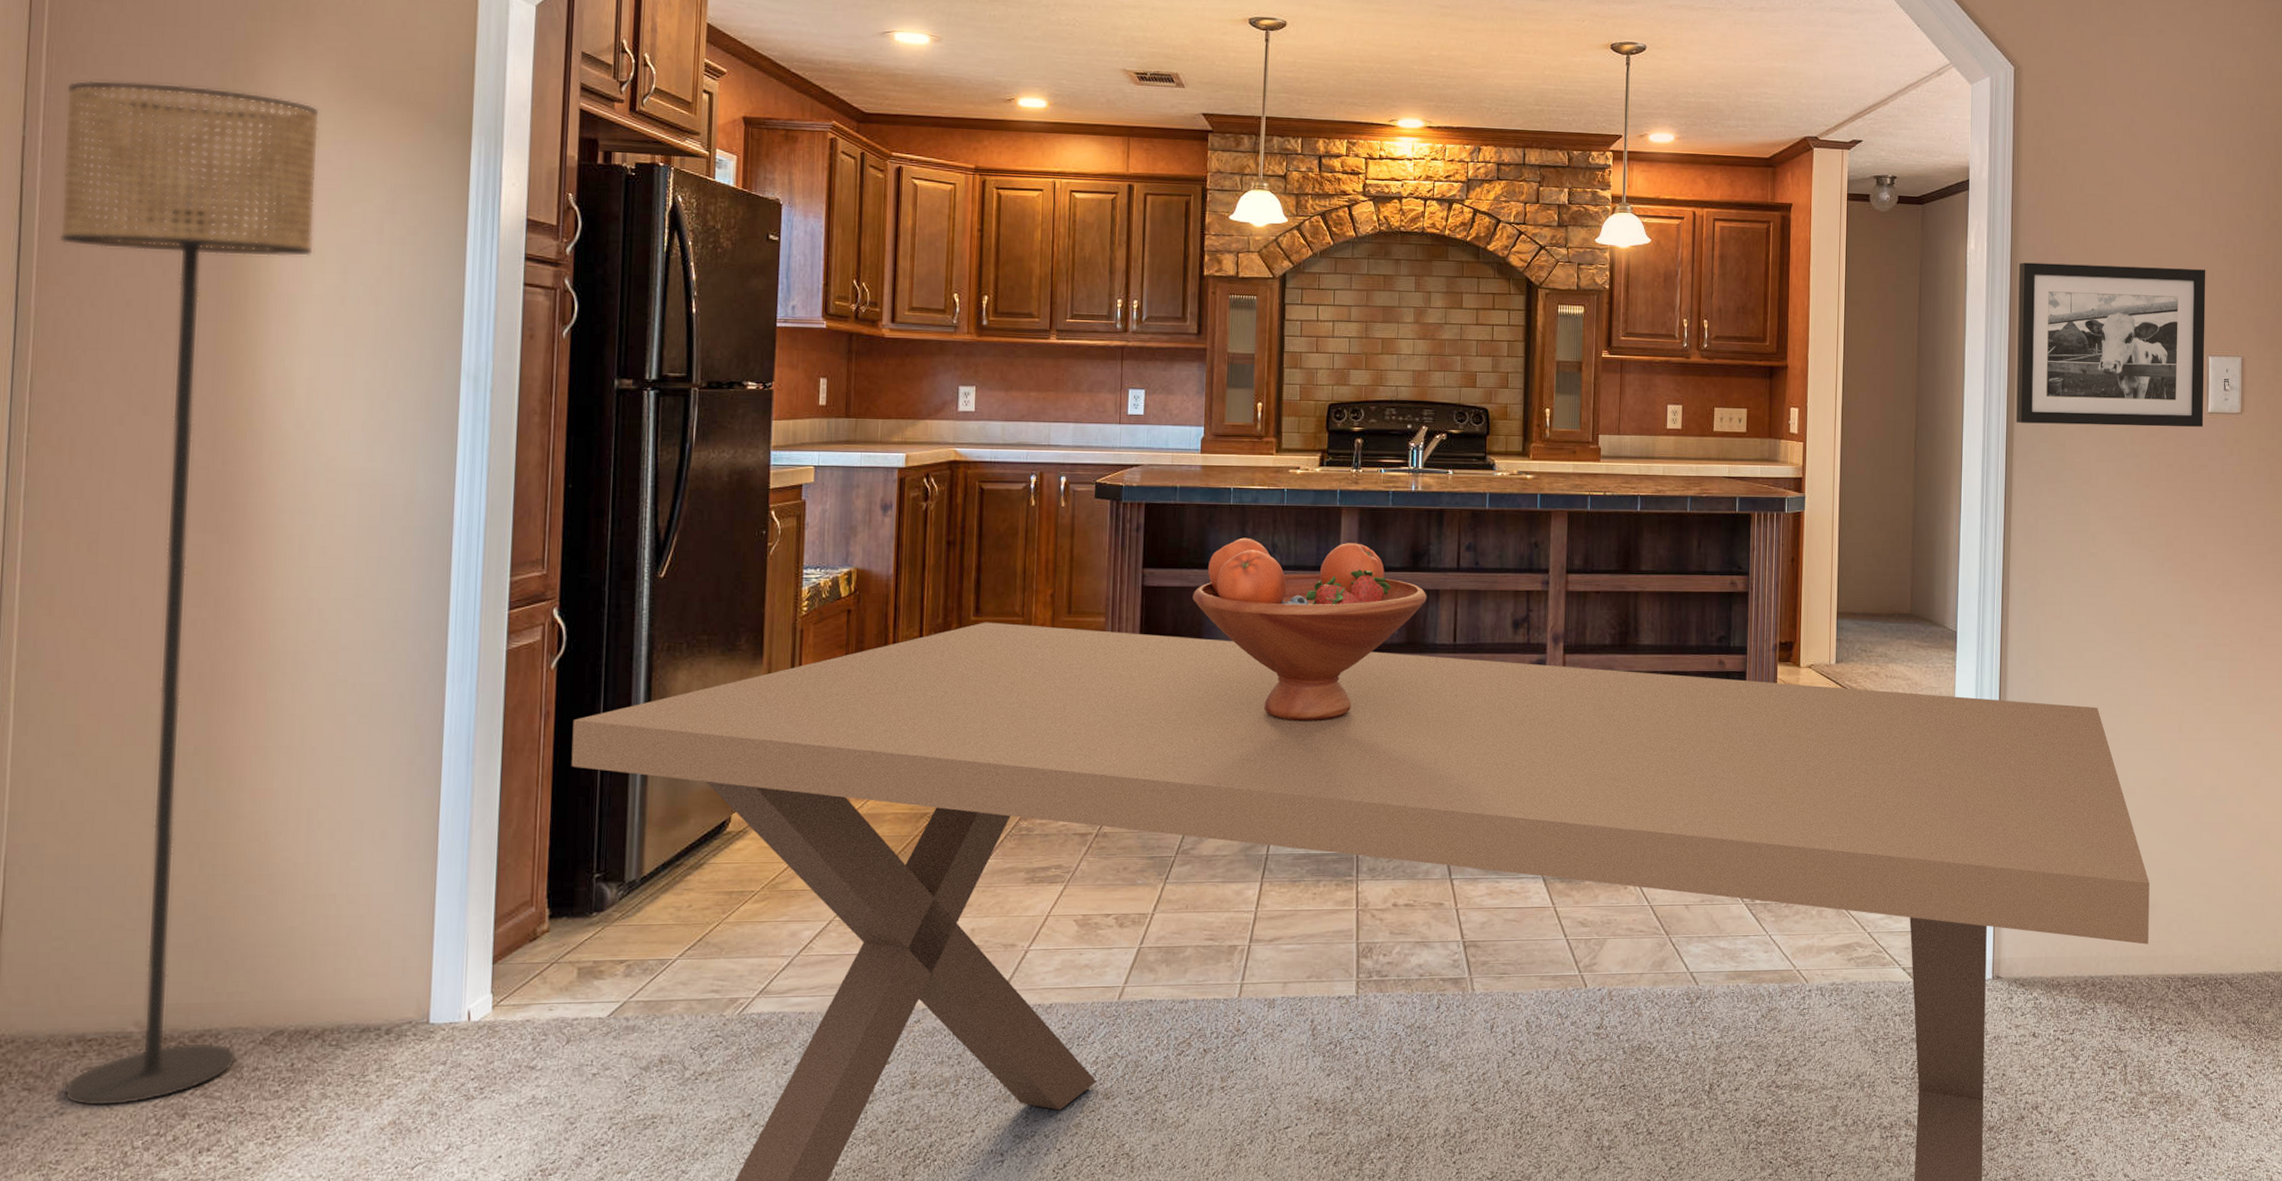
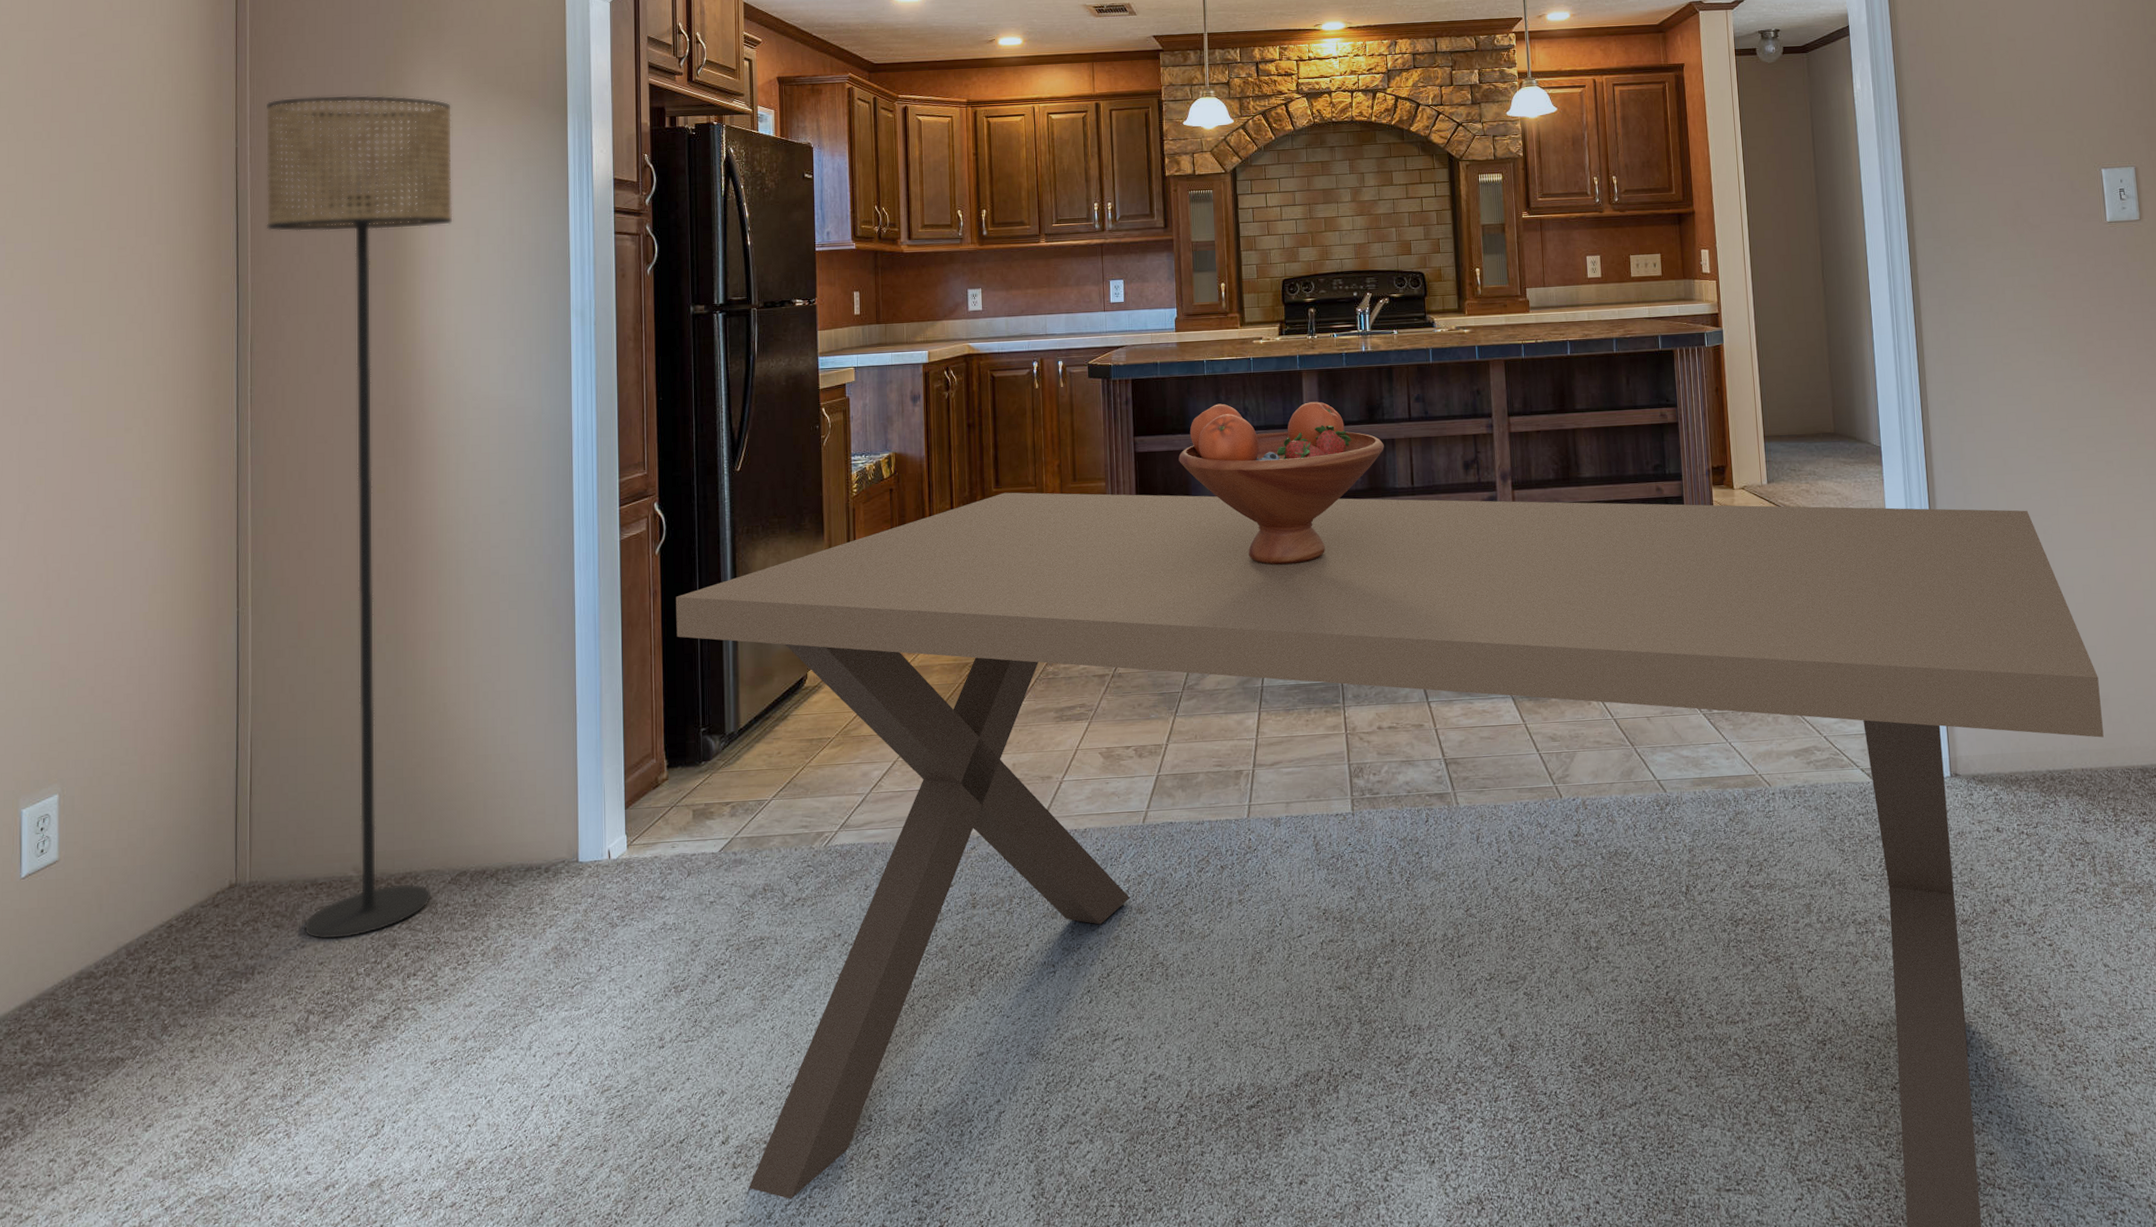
picture frame: present [2016,262,2206,427] -> none [1905,88,2104,247]

